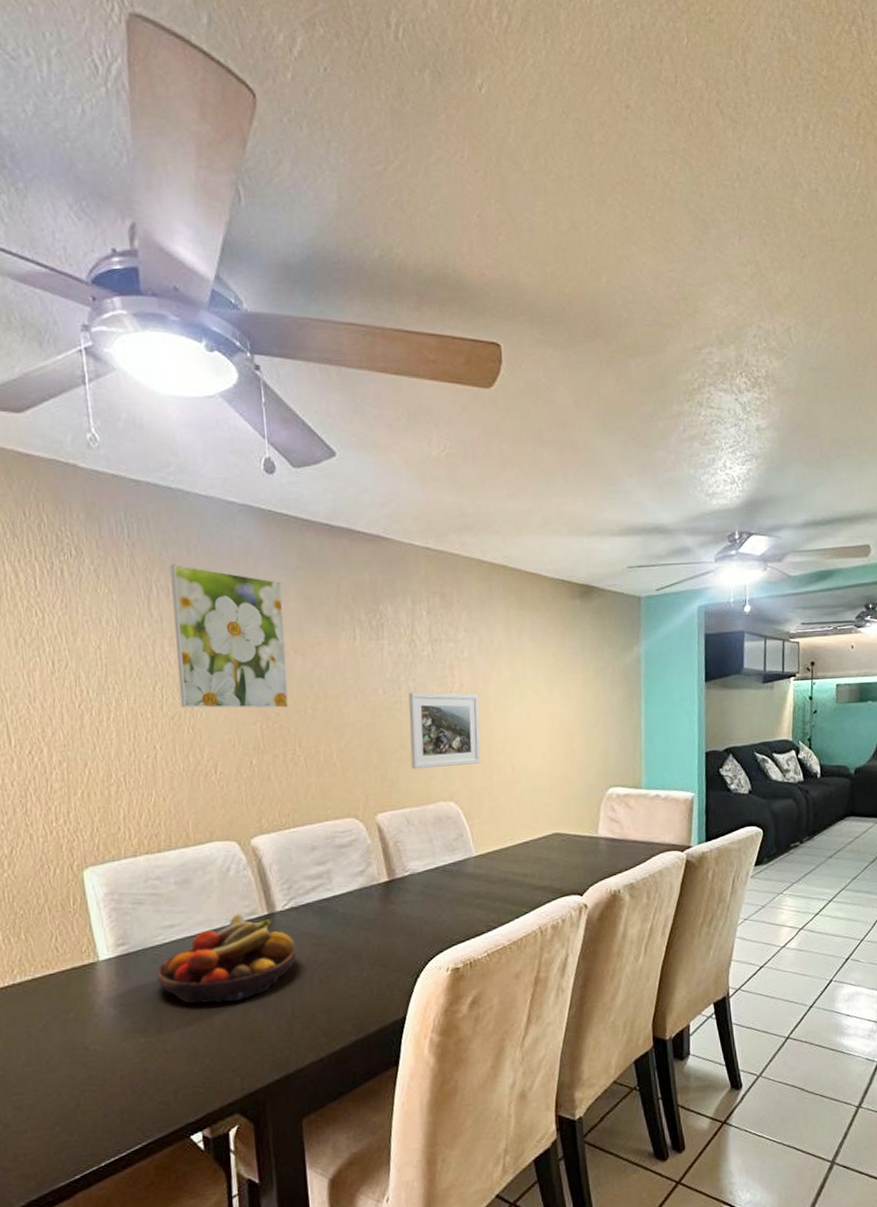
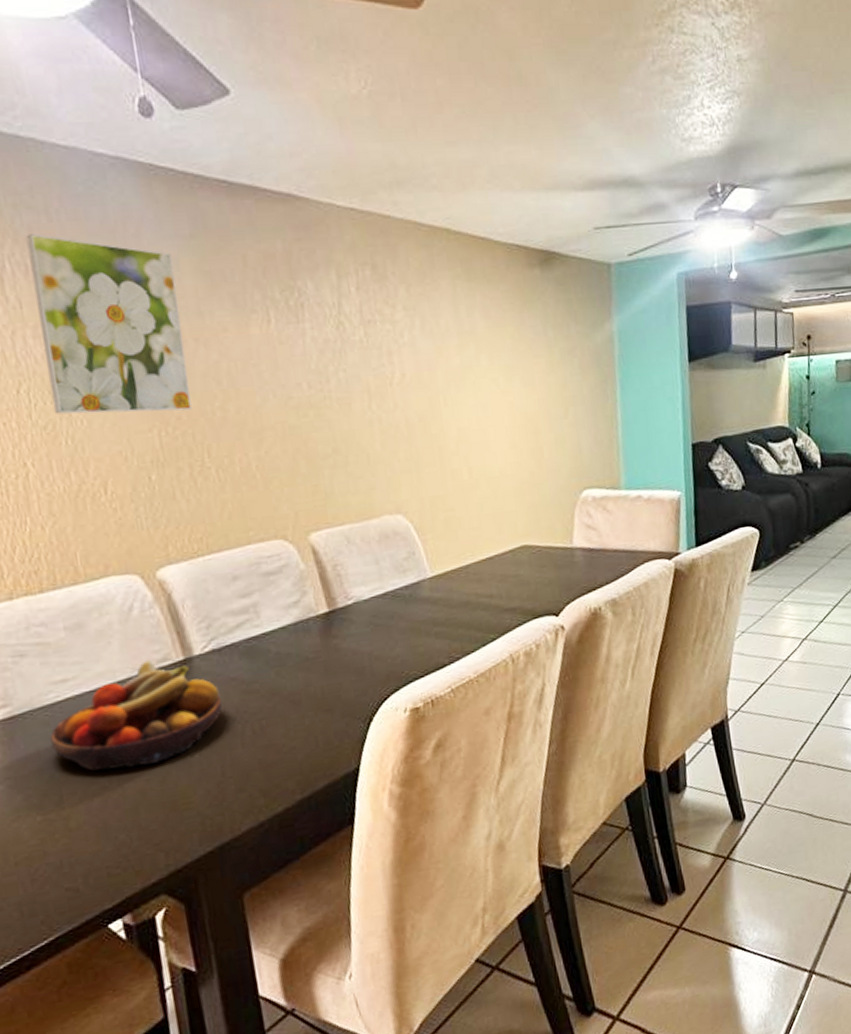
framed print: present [408,692,481,770] -> none [339,385,431,479]

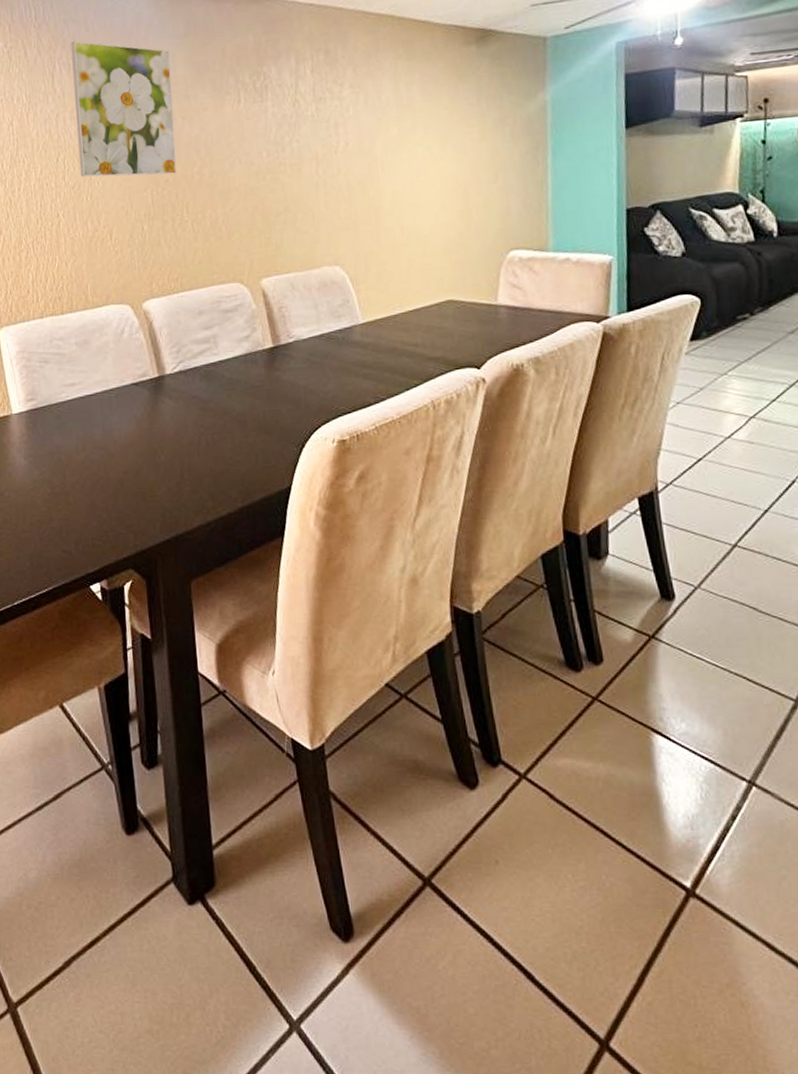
fruit bowl: present [49,660,223,771] -> none [60,375,185,460]

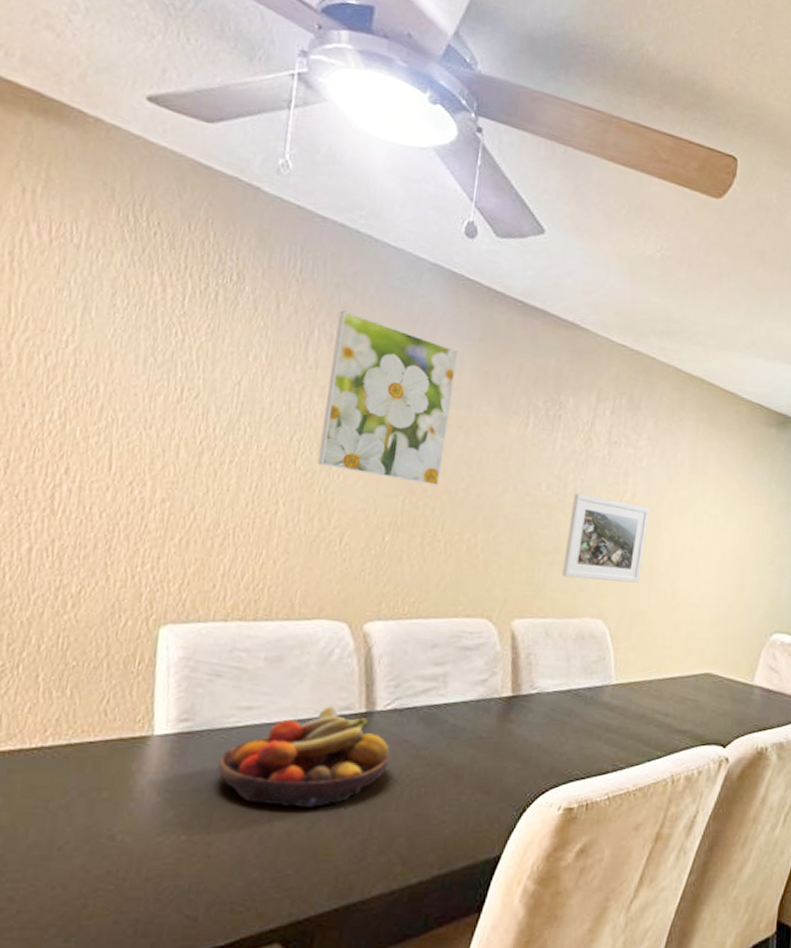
fruit bowl: none [60,375,185,460] -> present [217,705,390,807]
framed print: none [292,152,368,233] -> present [562,493,650,583]

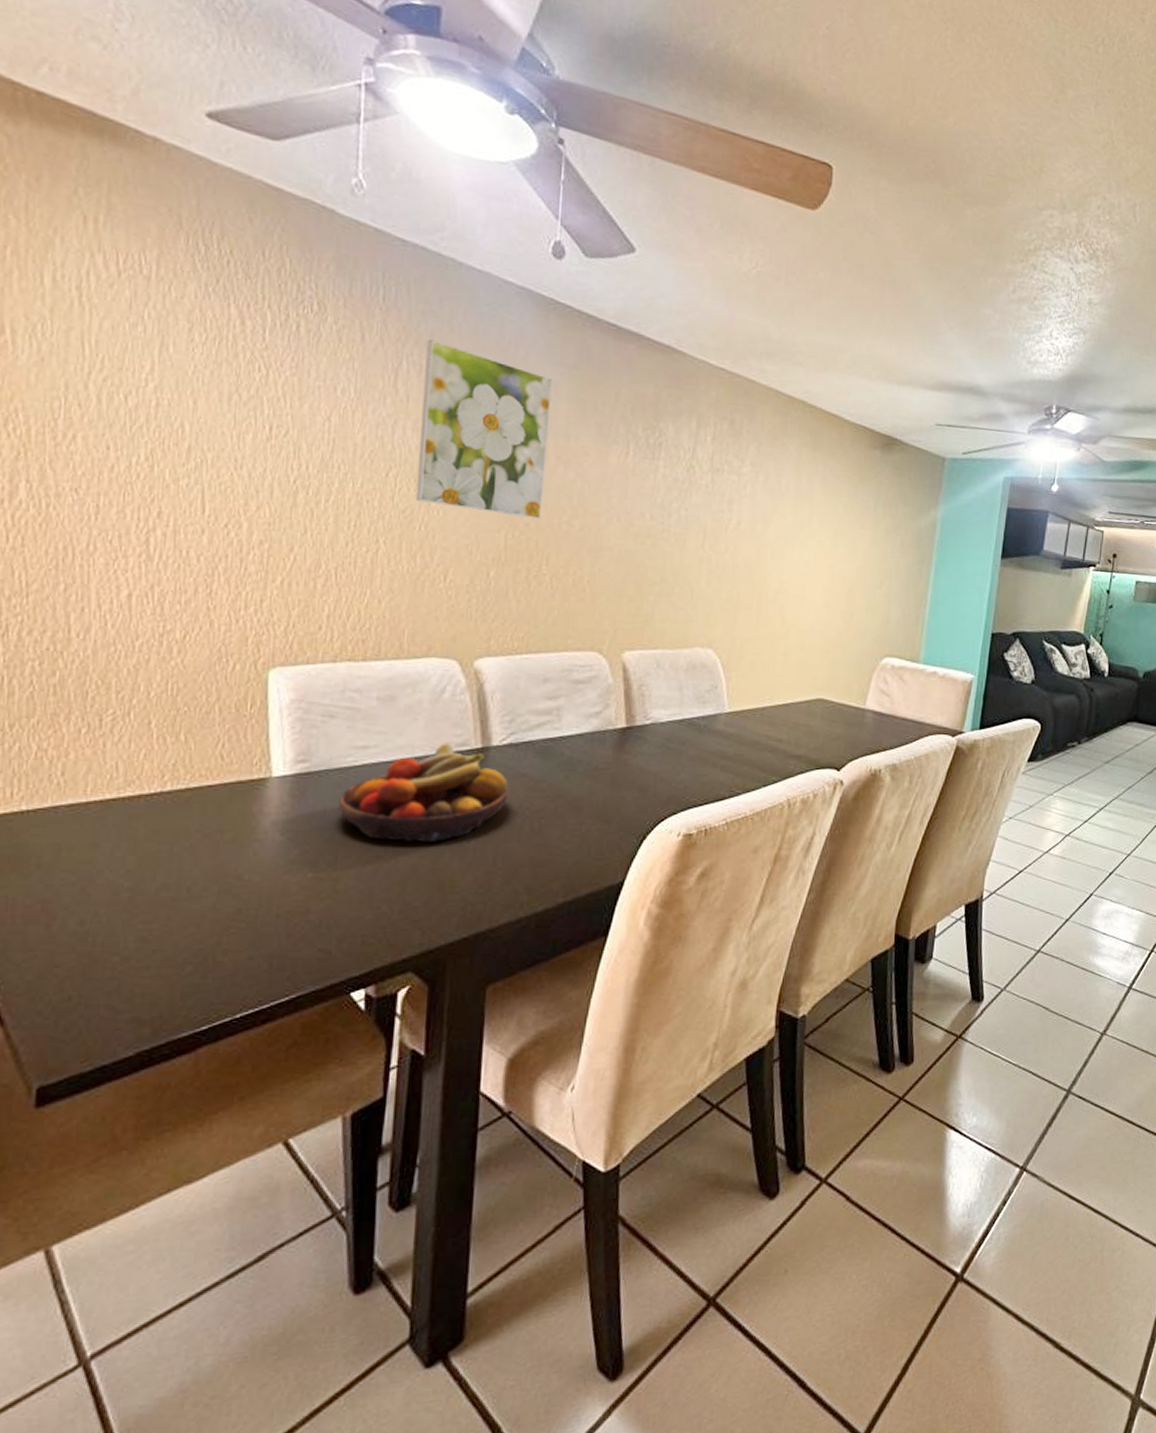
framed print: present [562,493,650,583] -> none [670,522,756,612]

